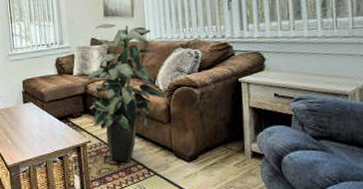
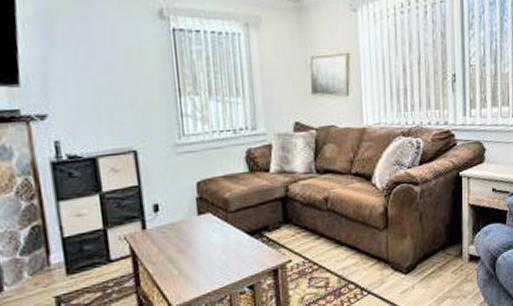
indoor plant: present [87,23,166,162] -> none [289,102,383,283]

